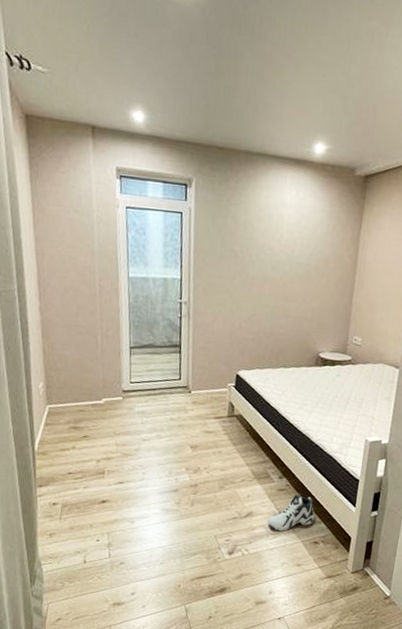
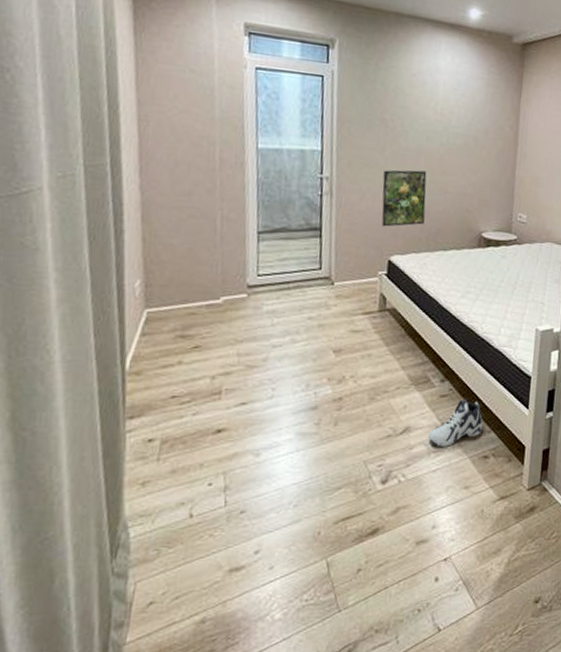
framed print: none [231,296,271,346] -> present [382,170,427,227]

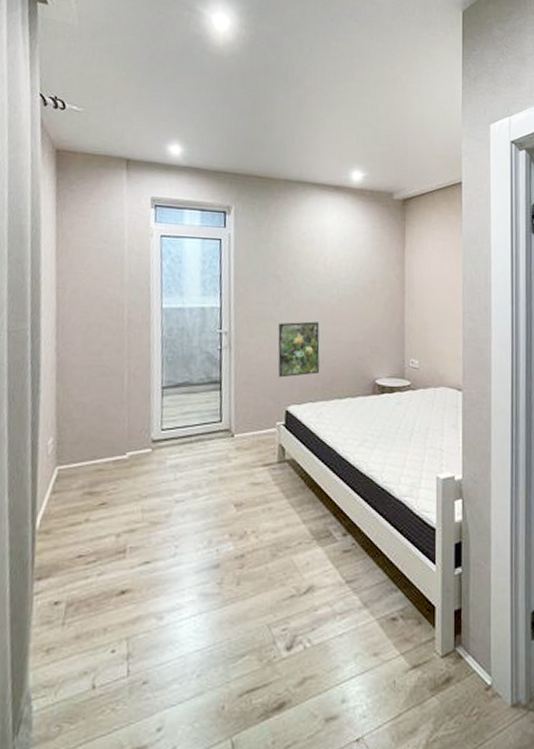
sneaker: present [428,398,484,447] -> none [333,553,389,608]

